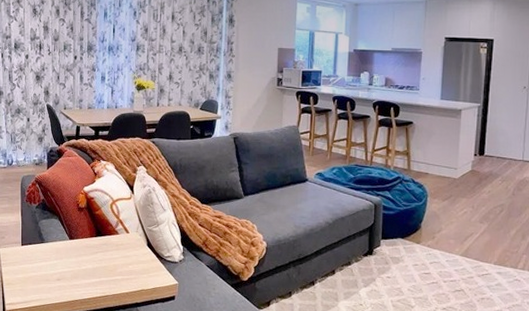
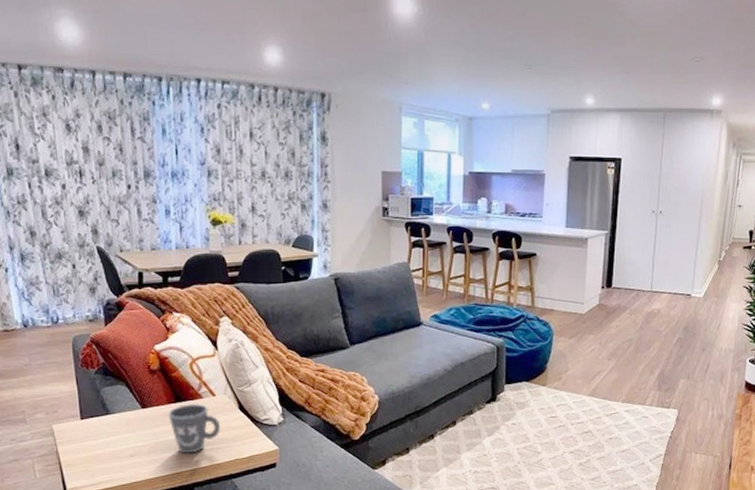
mug: none [90,238,132,282] -> present [168,403,221,454]

